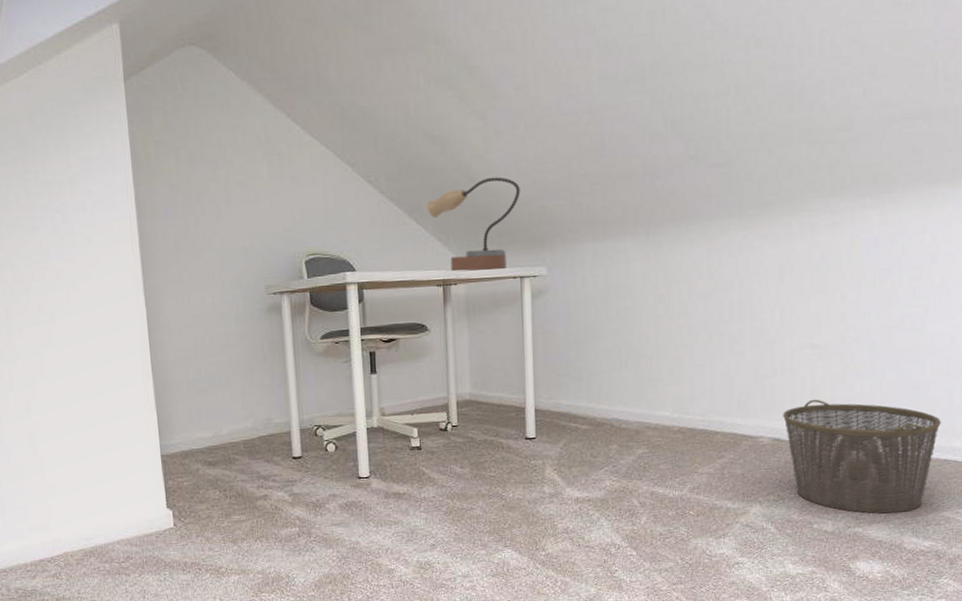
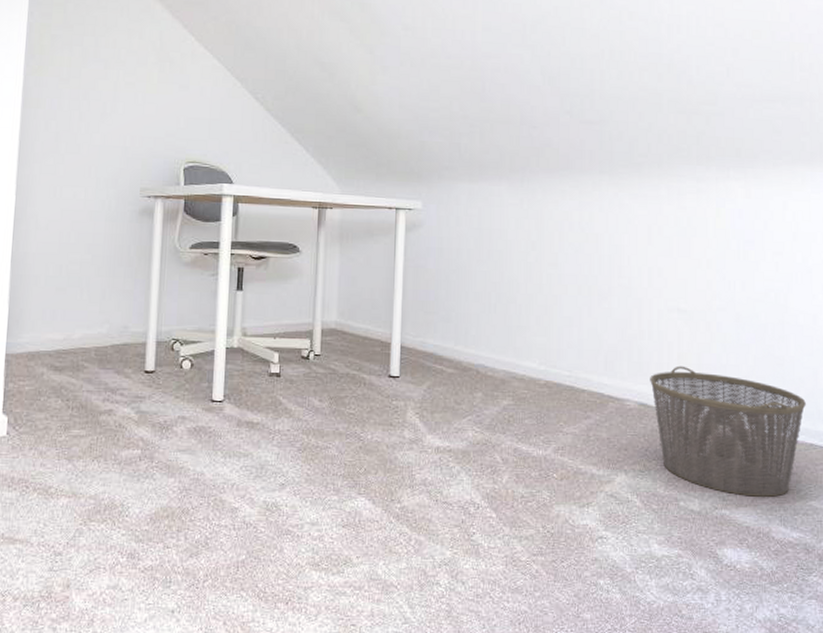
table lamp: present [426,176,520,272] -> none [309,108,402,199]

